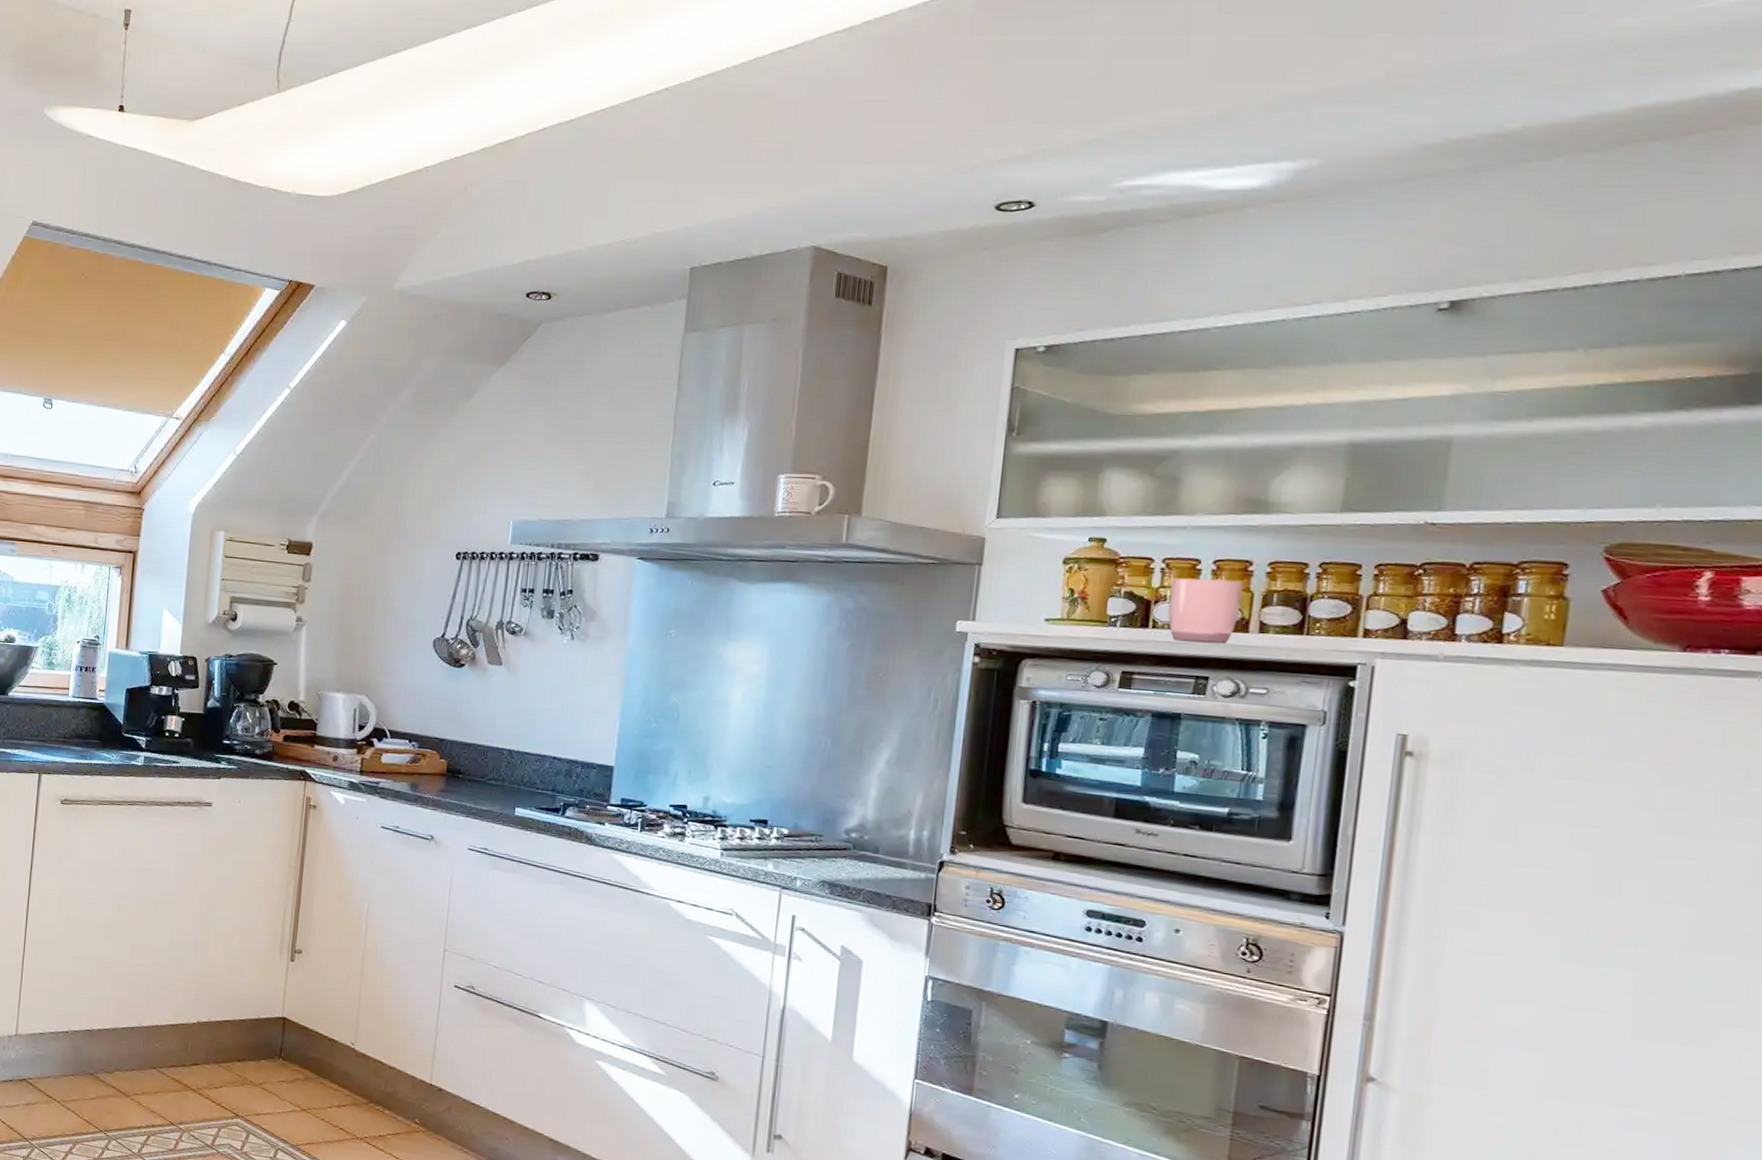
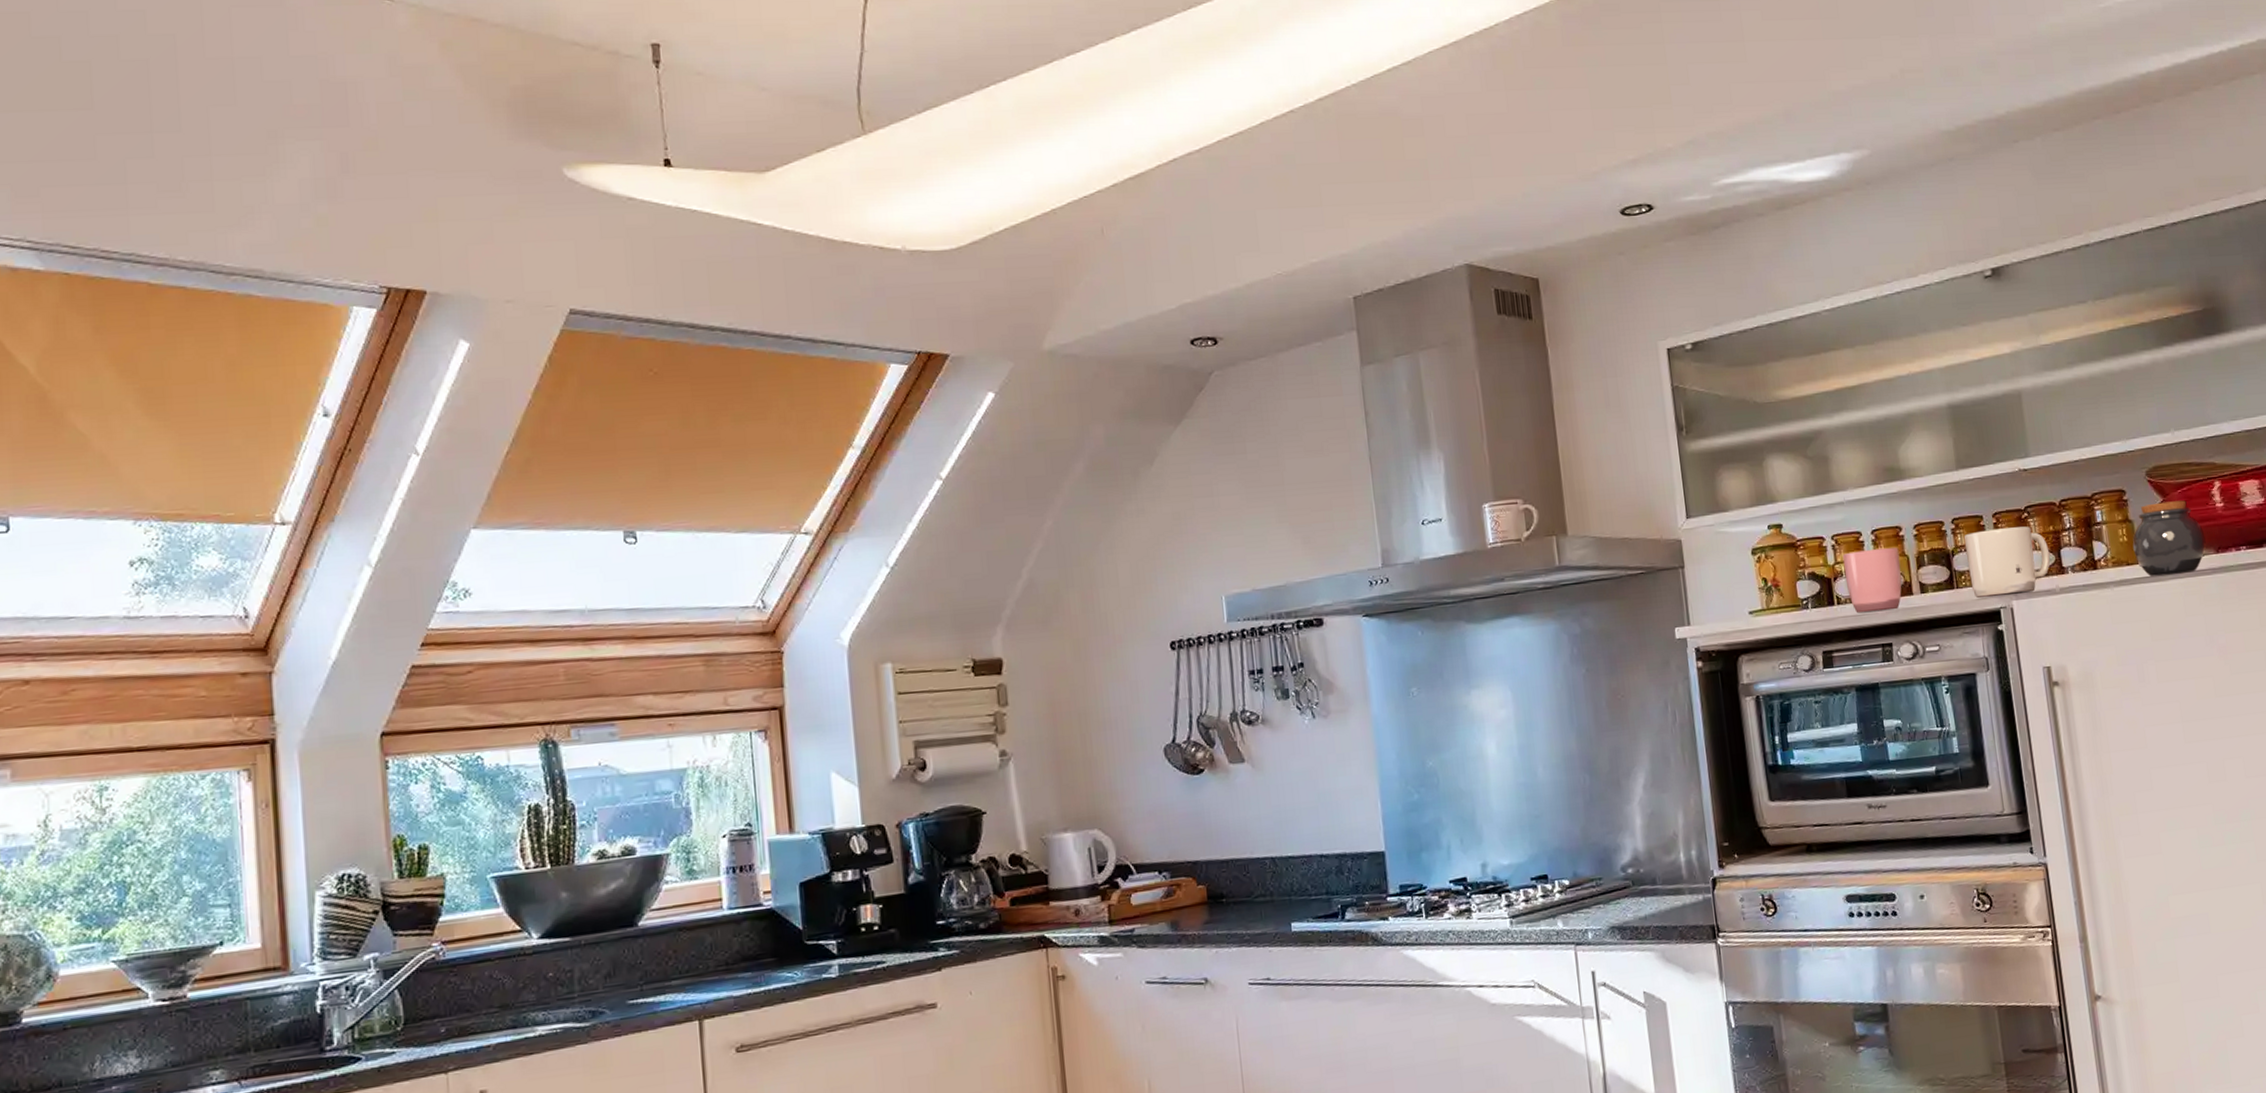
mug: none [1326,580,1442,654] -> present [1963,526,2051,599]
jar: none [1560,583,1670,667] -> present [2132,500,2205,578]

